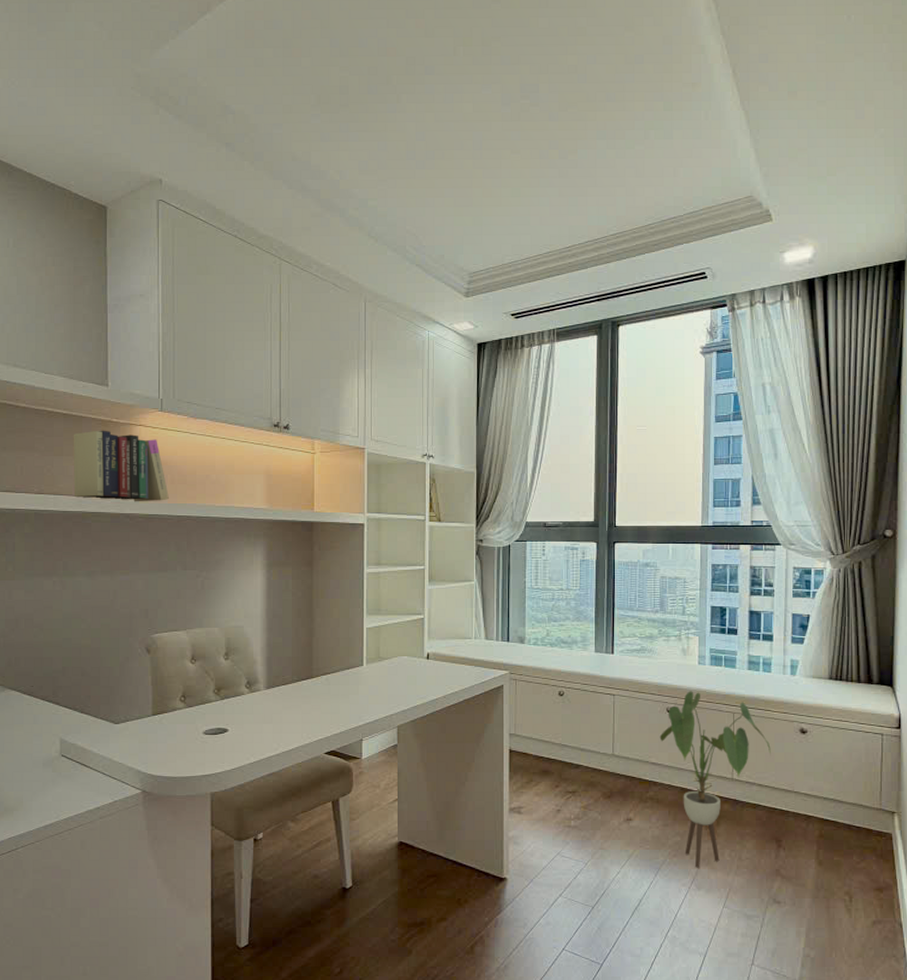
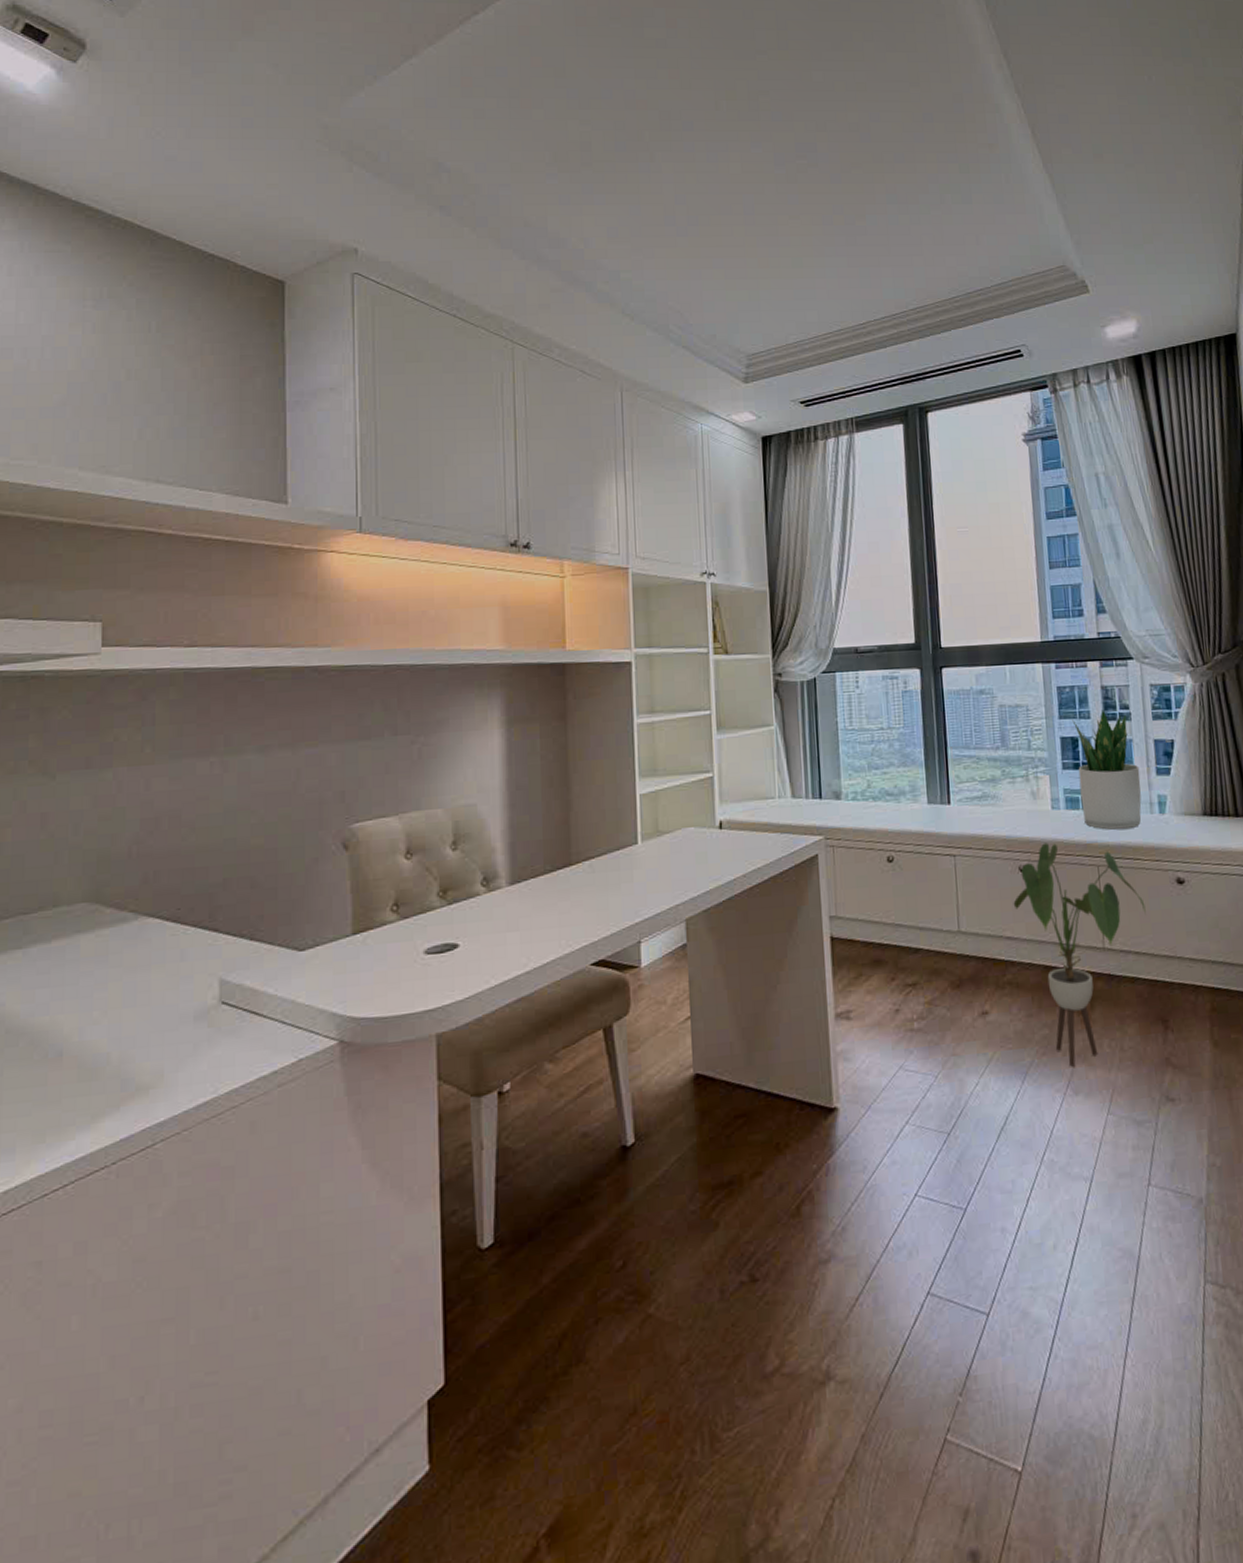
books: present [73,430,169,502] -> none [238,559,372,651]
planter: none [722,586,777,685] -> present [1072,709,1142,830]

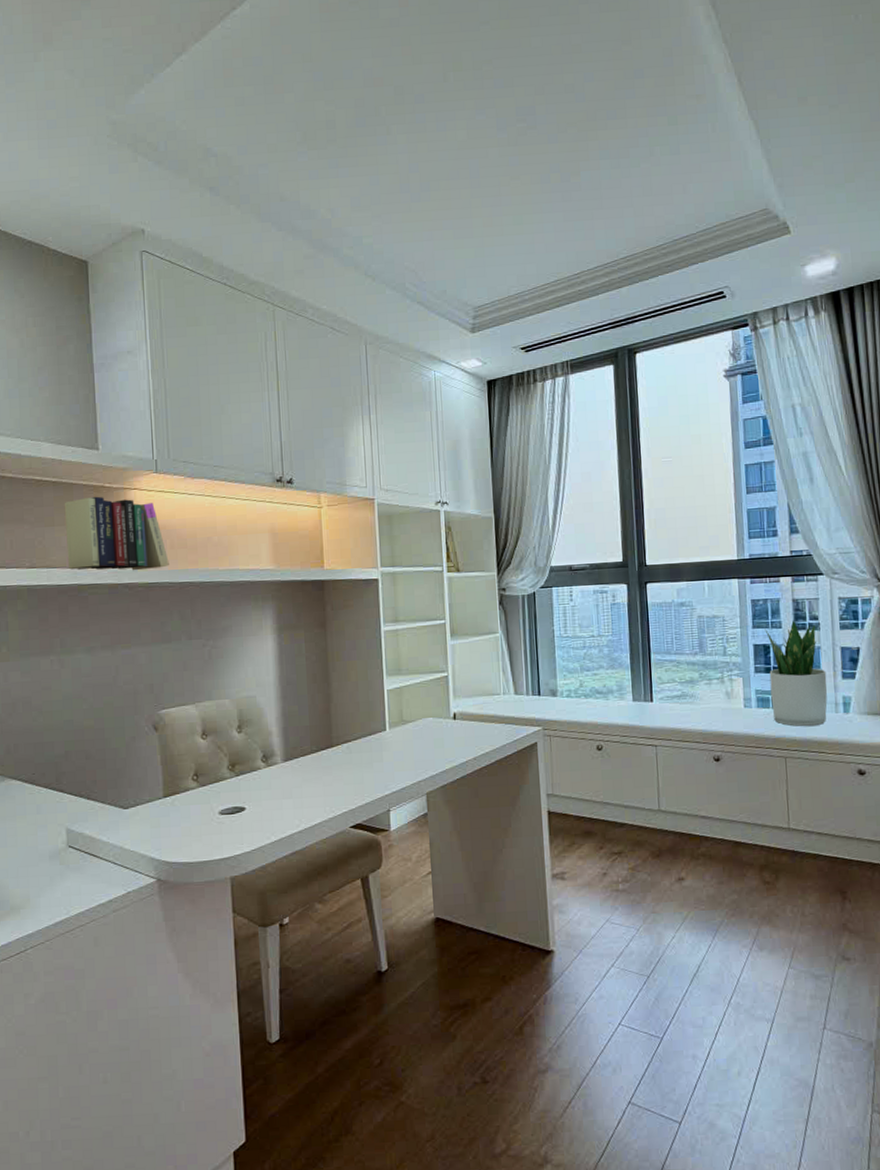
books: none [238,559,372,651] -> present [64,496,169,571]
house plant: present [1013,842,1146,1067] -> none [708,736,829,927]

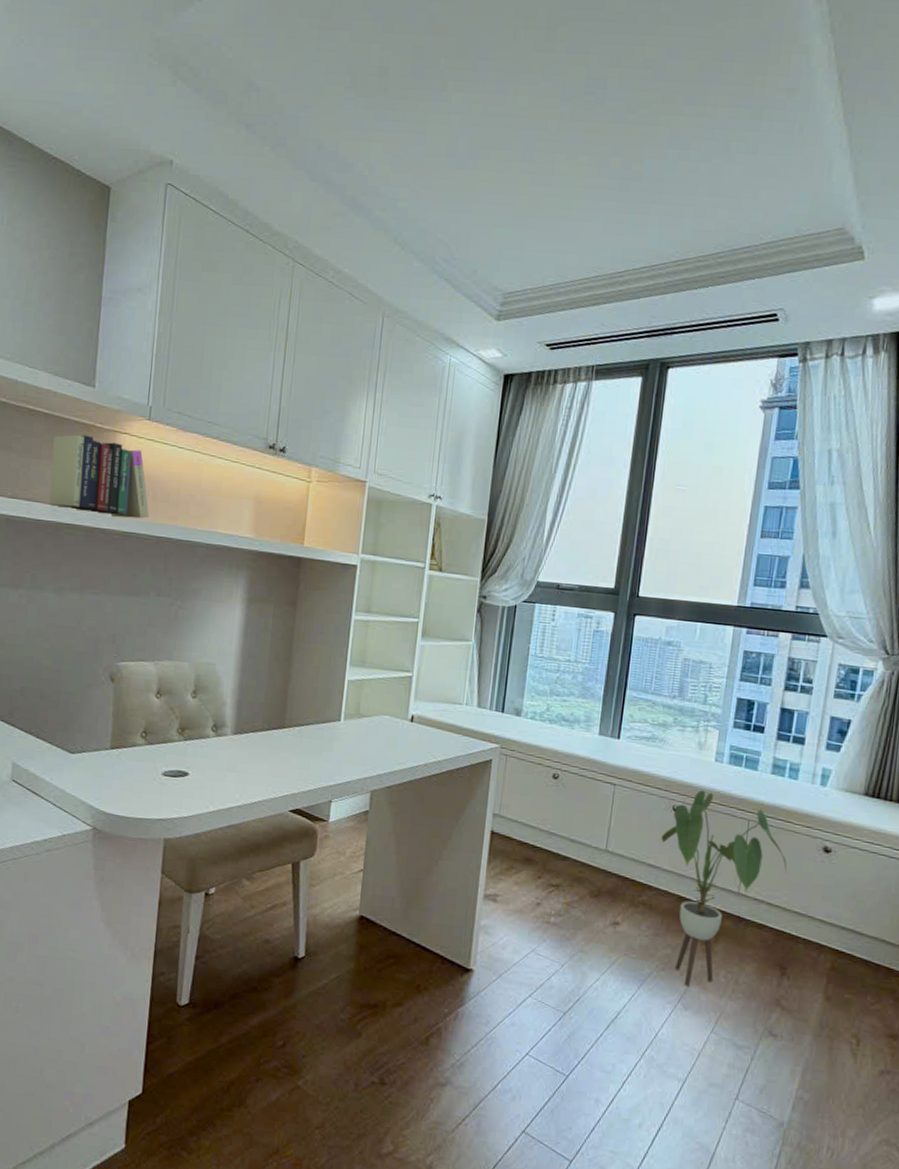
house plant: none [708,736,829,927] -> present [661,790,787,986]
planter: present [764,620,828,727] -> none [744,679,810,794]

